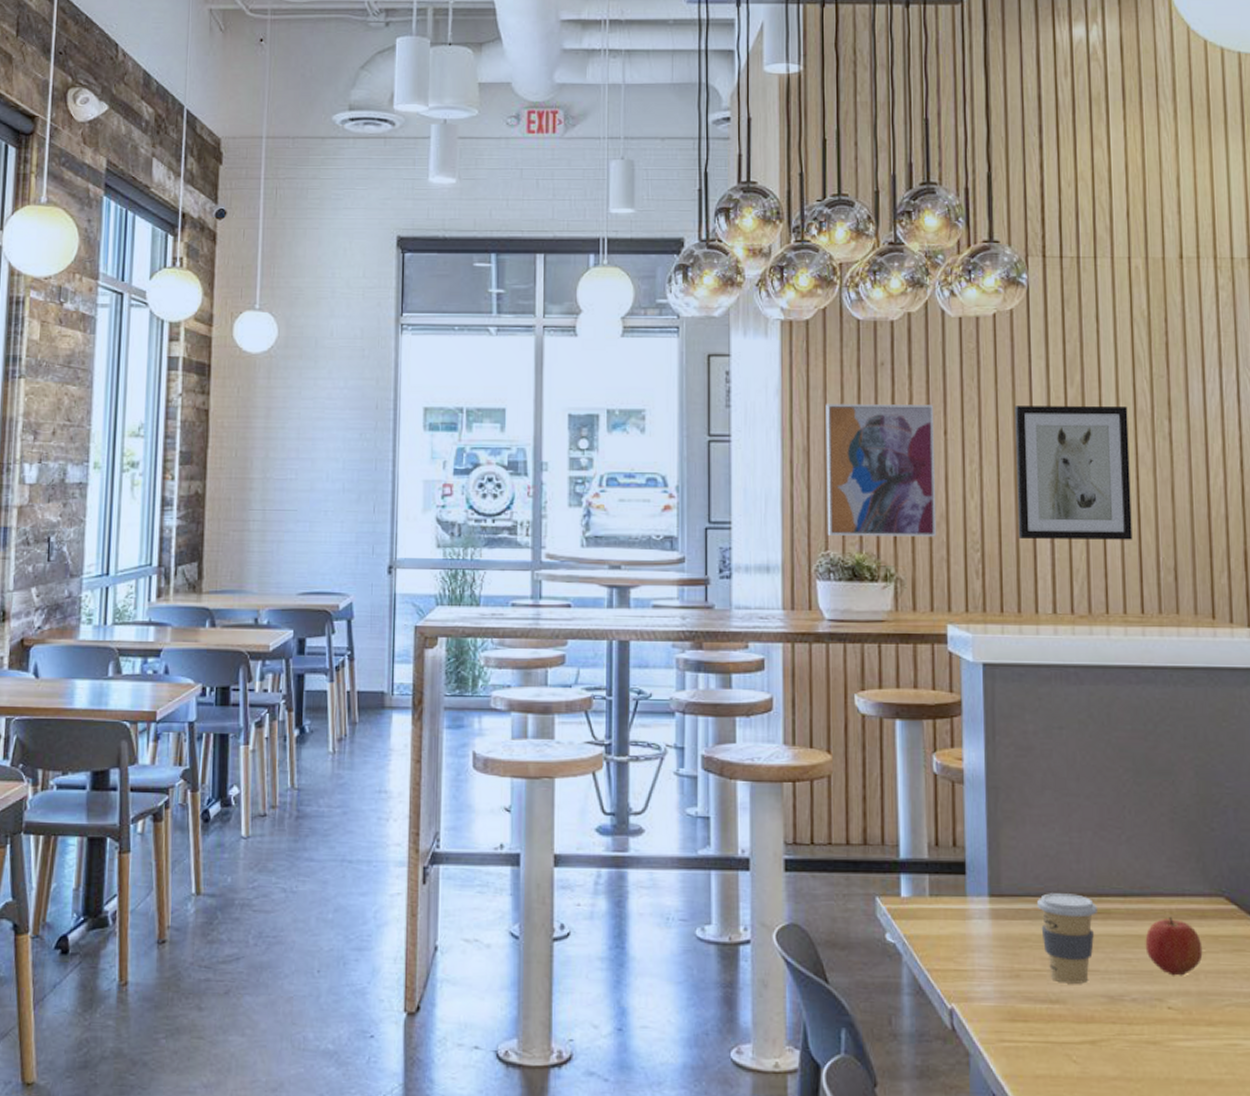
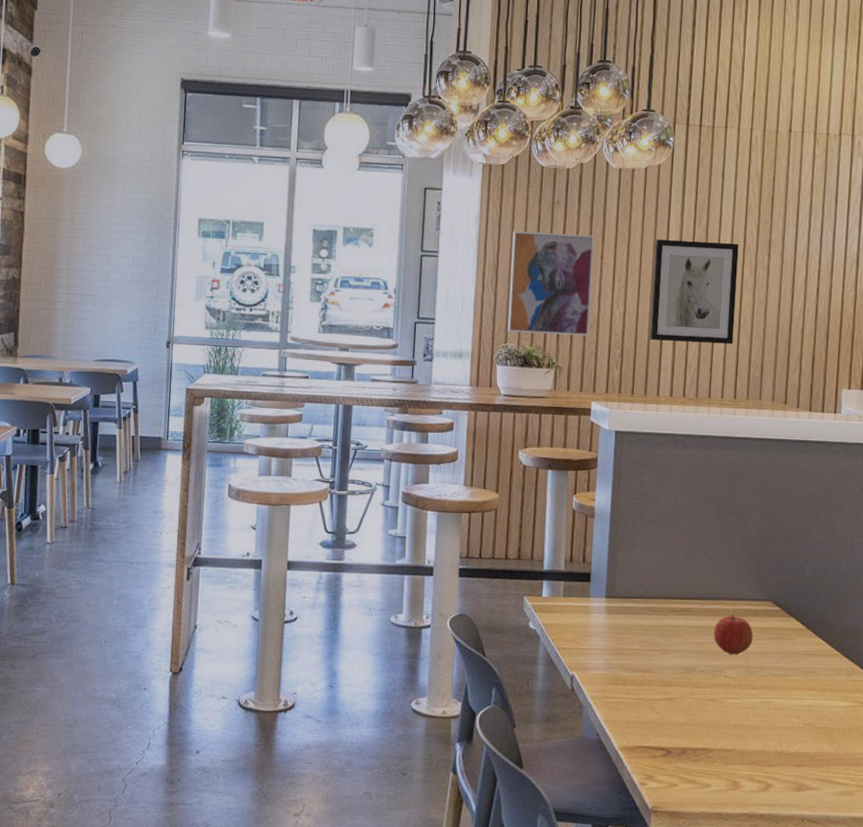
coffee cup: present [1037,893,1097,984] -> none [640,596,682,659]

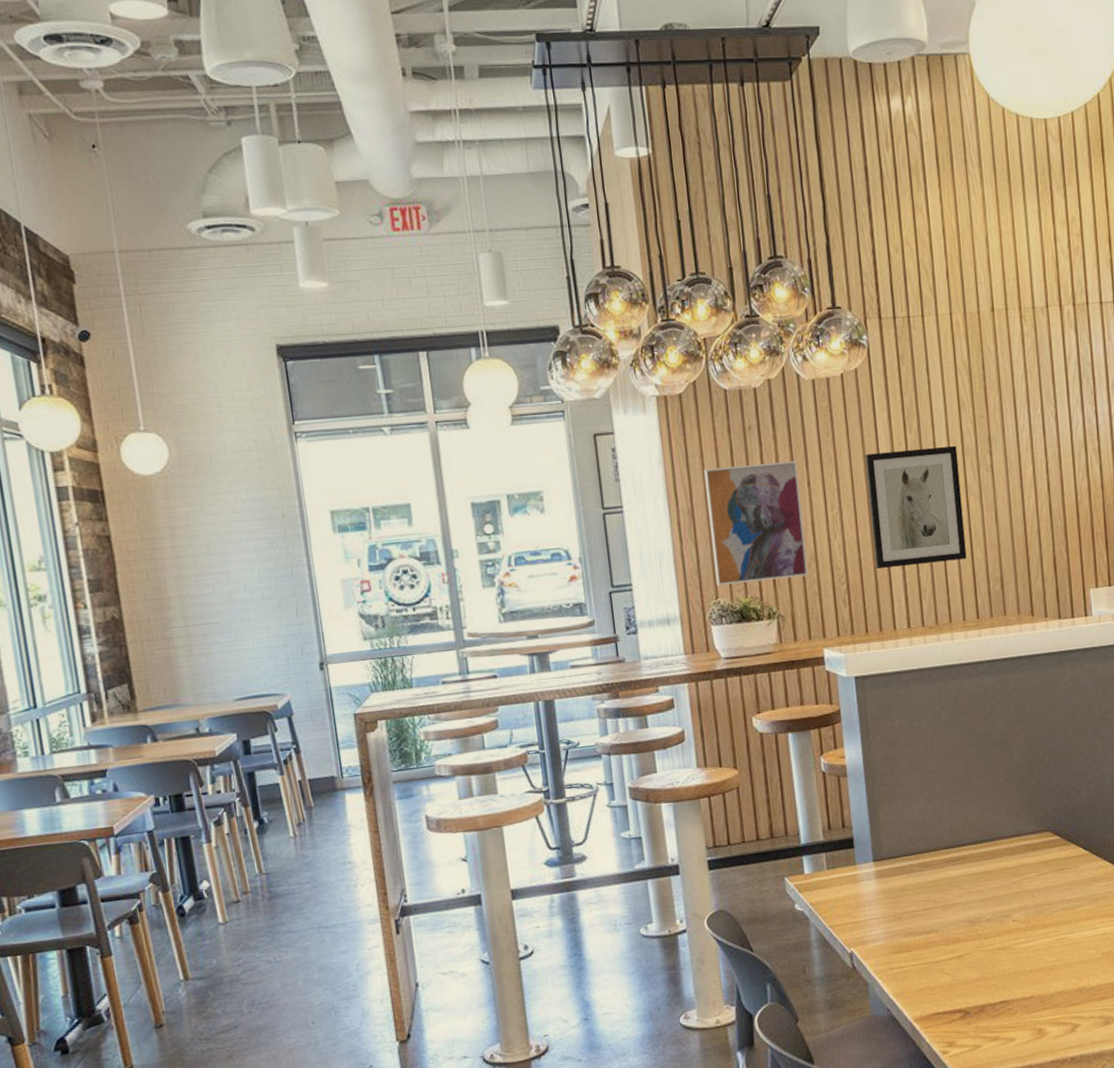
apple: present [713,614,753,655] -> none [993,852,1037,897]

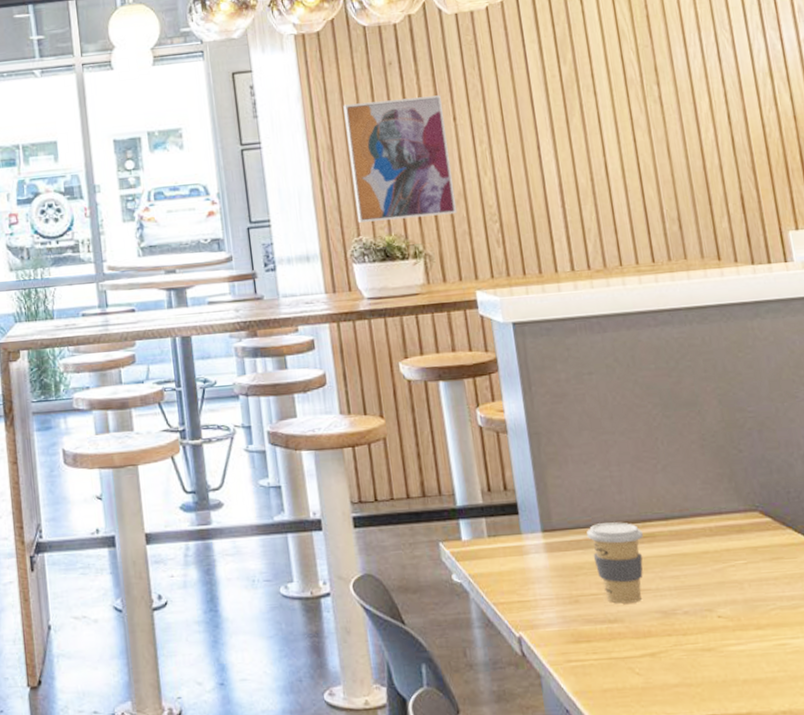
wall art: present [865,445,967,569] -> none [515,76,637,207]
coffee cup: none [911,848,957,917] -> present [587,522,643,604]

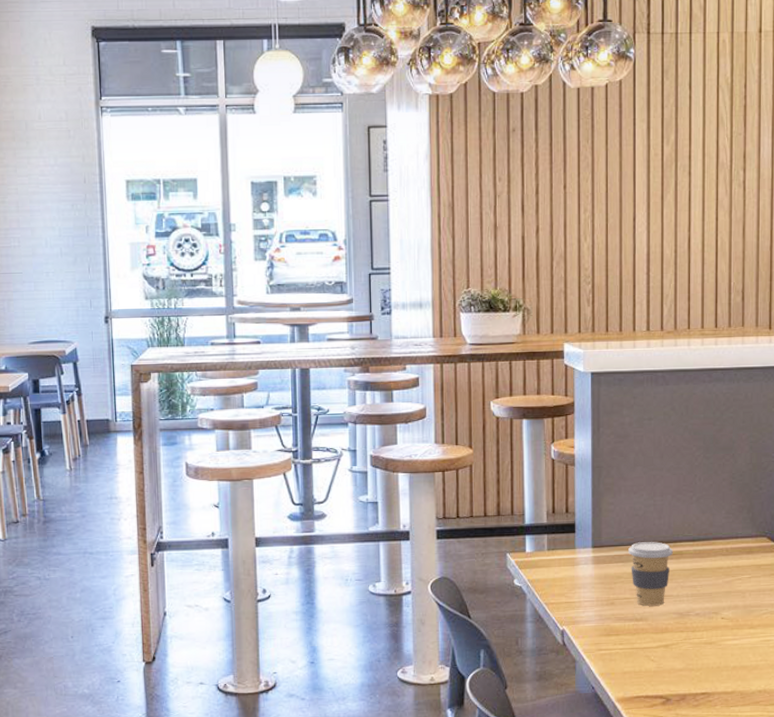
wall art: present [343,95,457,223] -> none [467,164,557,276]

